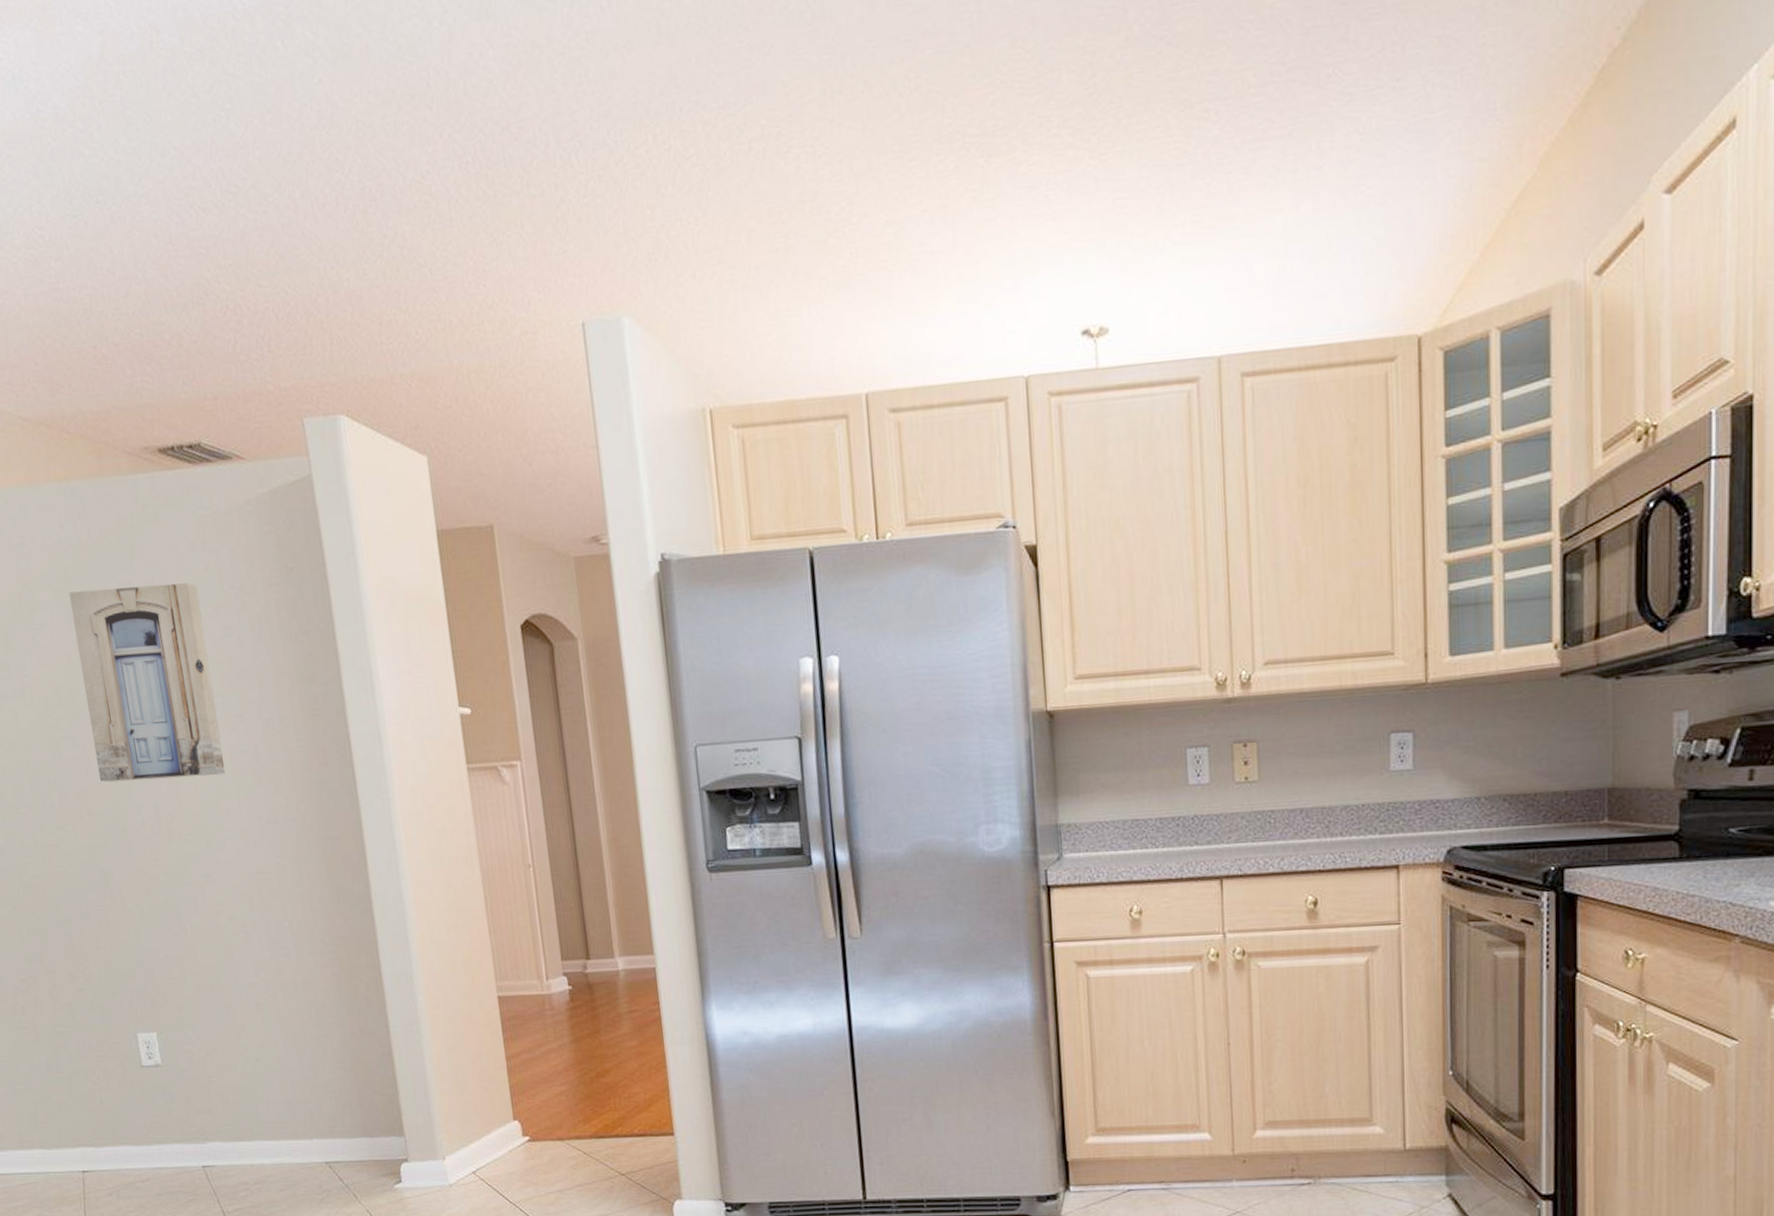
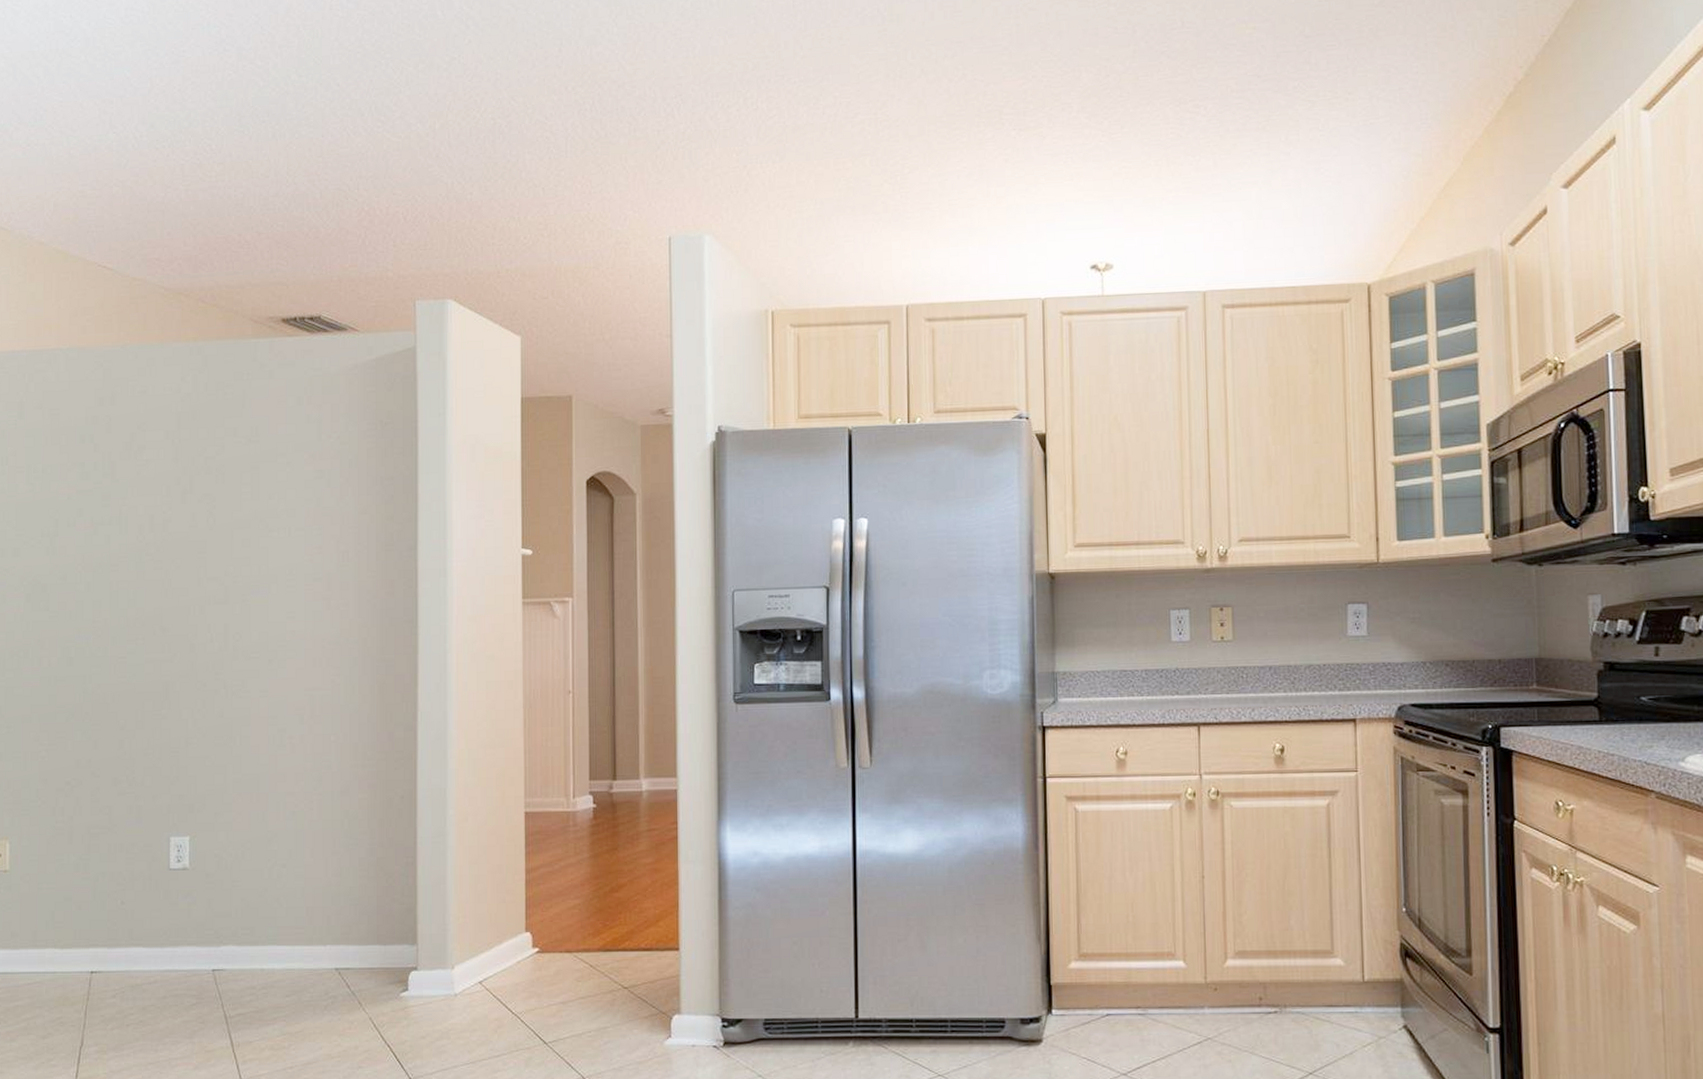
wall art: present [69,583,226,783] -> none [178,431,297,603]

